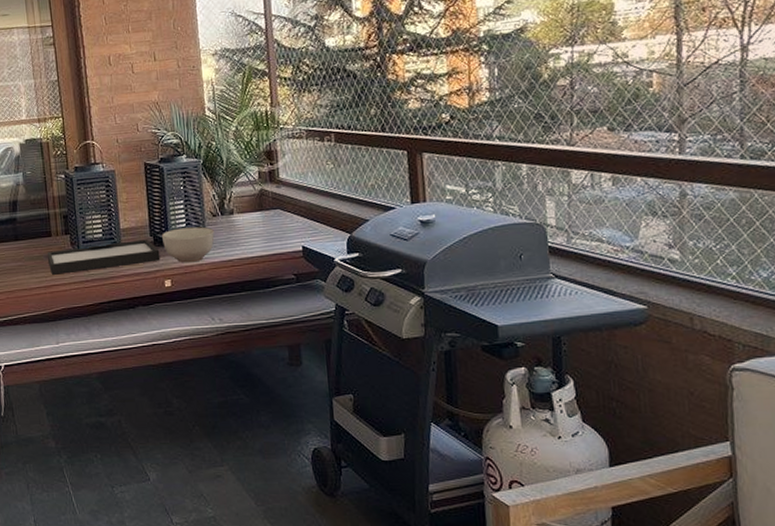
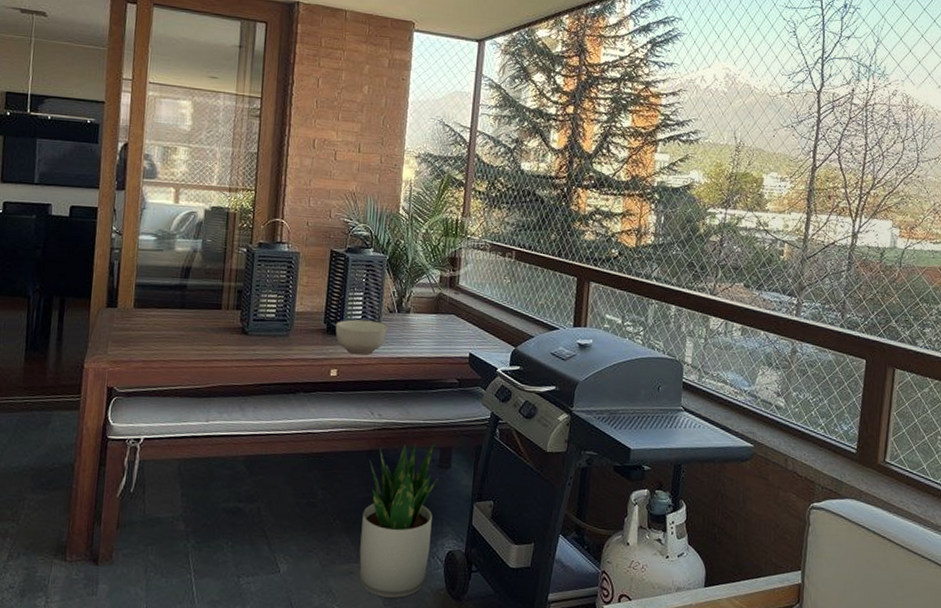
tray: present [47,239,161,275] -> none [212,324,331,350]
planter: none [218,341,295,498] -> present [359,443,438,598]

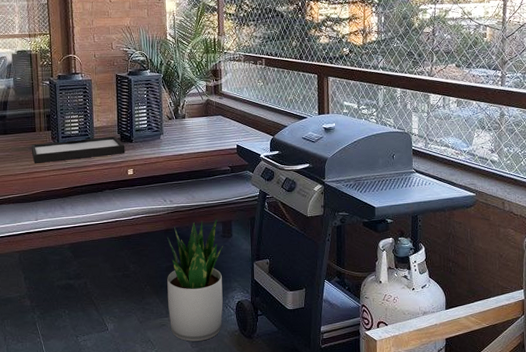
tray: none [212,324,331,350] -> present [31,136,125,163]
bowl: present [335,319,388,355] -> none [127,127,169,156]

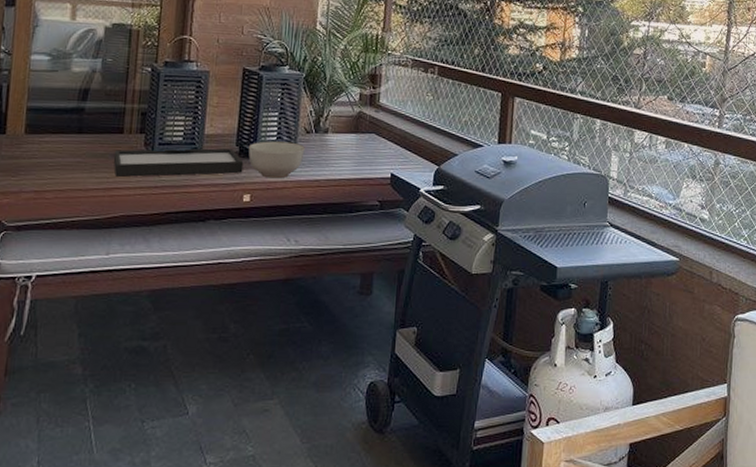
bowl: none [127,127,169,156] -> present [248,141,305,179]
planter: present [167,219,223,342] -> none [275,269,358,435]

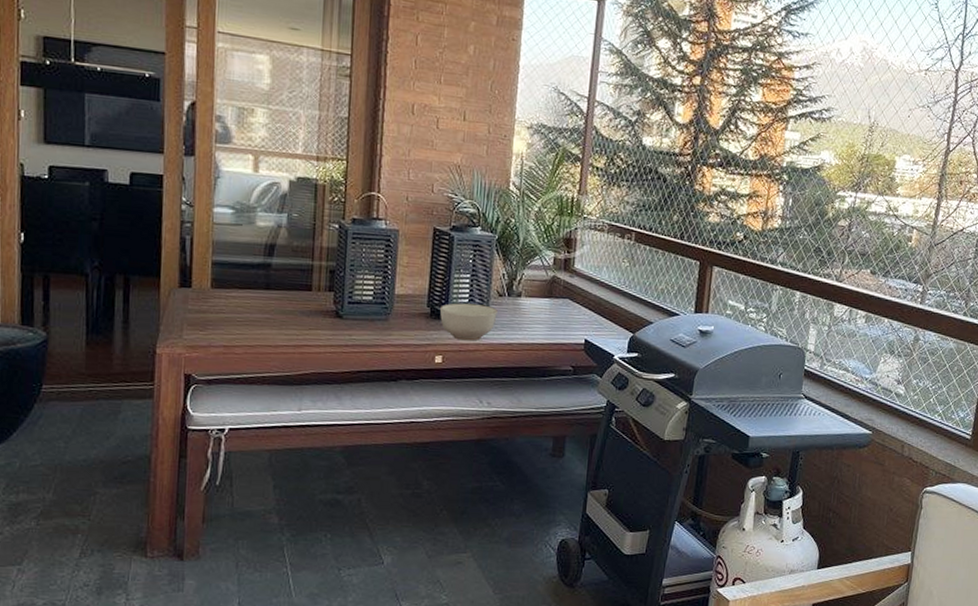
tray: present [113,148,244,177] -> none [302,307,435,335]

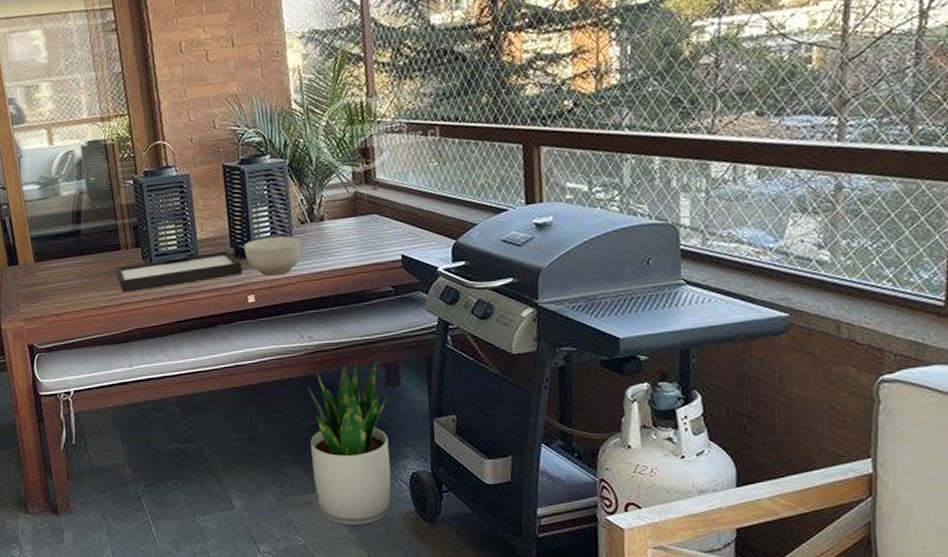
tray: none [302,307,435,335] -> present [116,251,243,292]
planter: none [468,432,550,587] -> present [308,360,391,525]

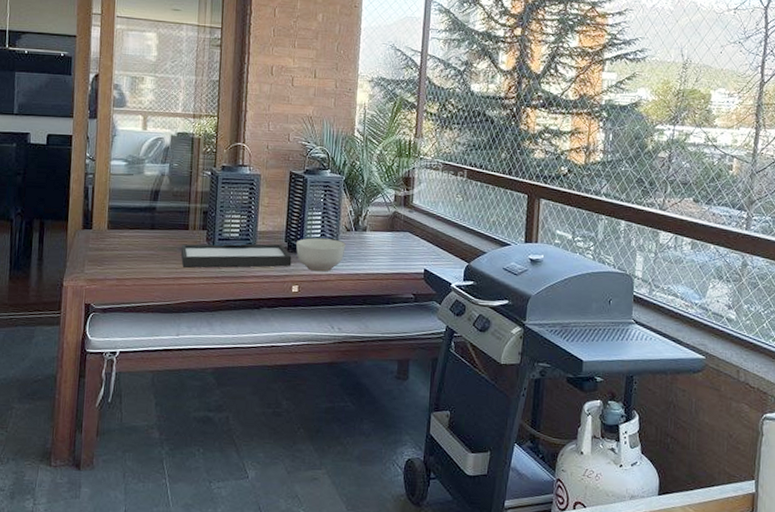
planter: present [308,360,391,525] -> none [323,355,396,504]

